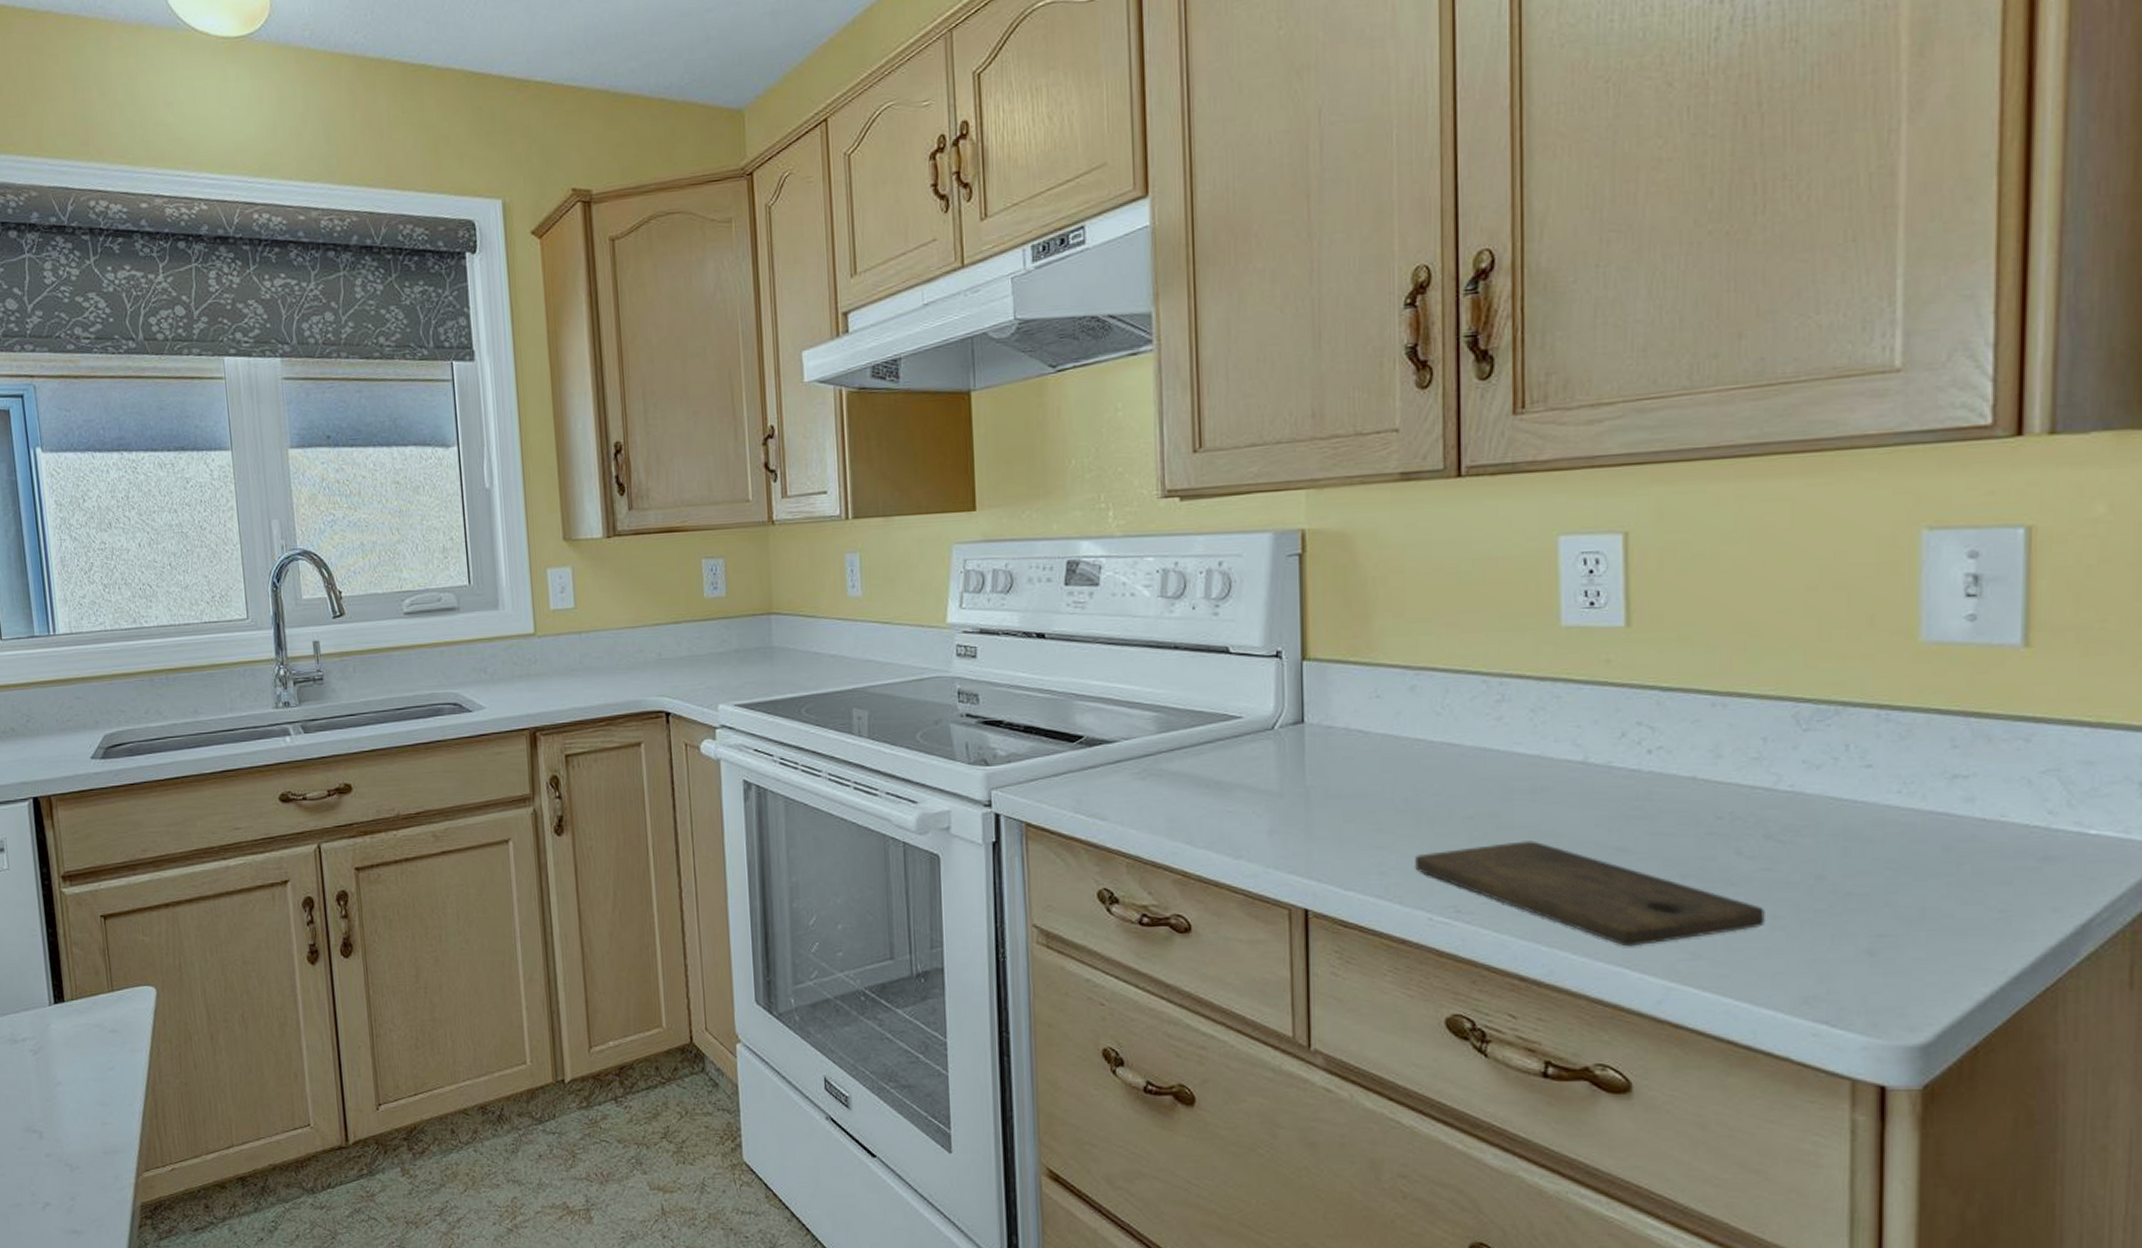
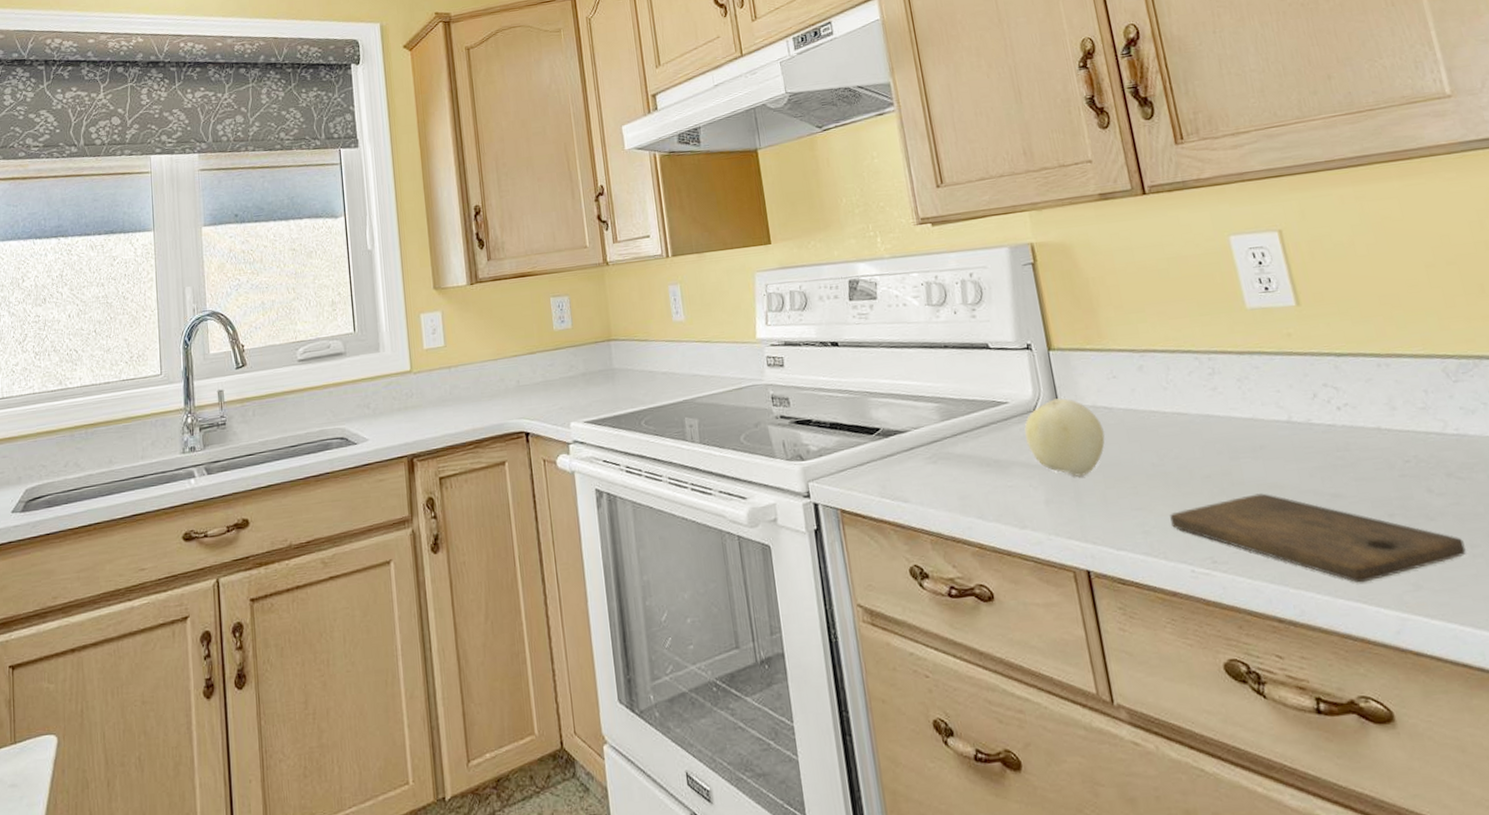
fruit: none [1256,716,1355,808] -> present [1024,398,1105,477]

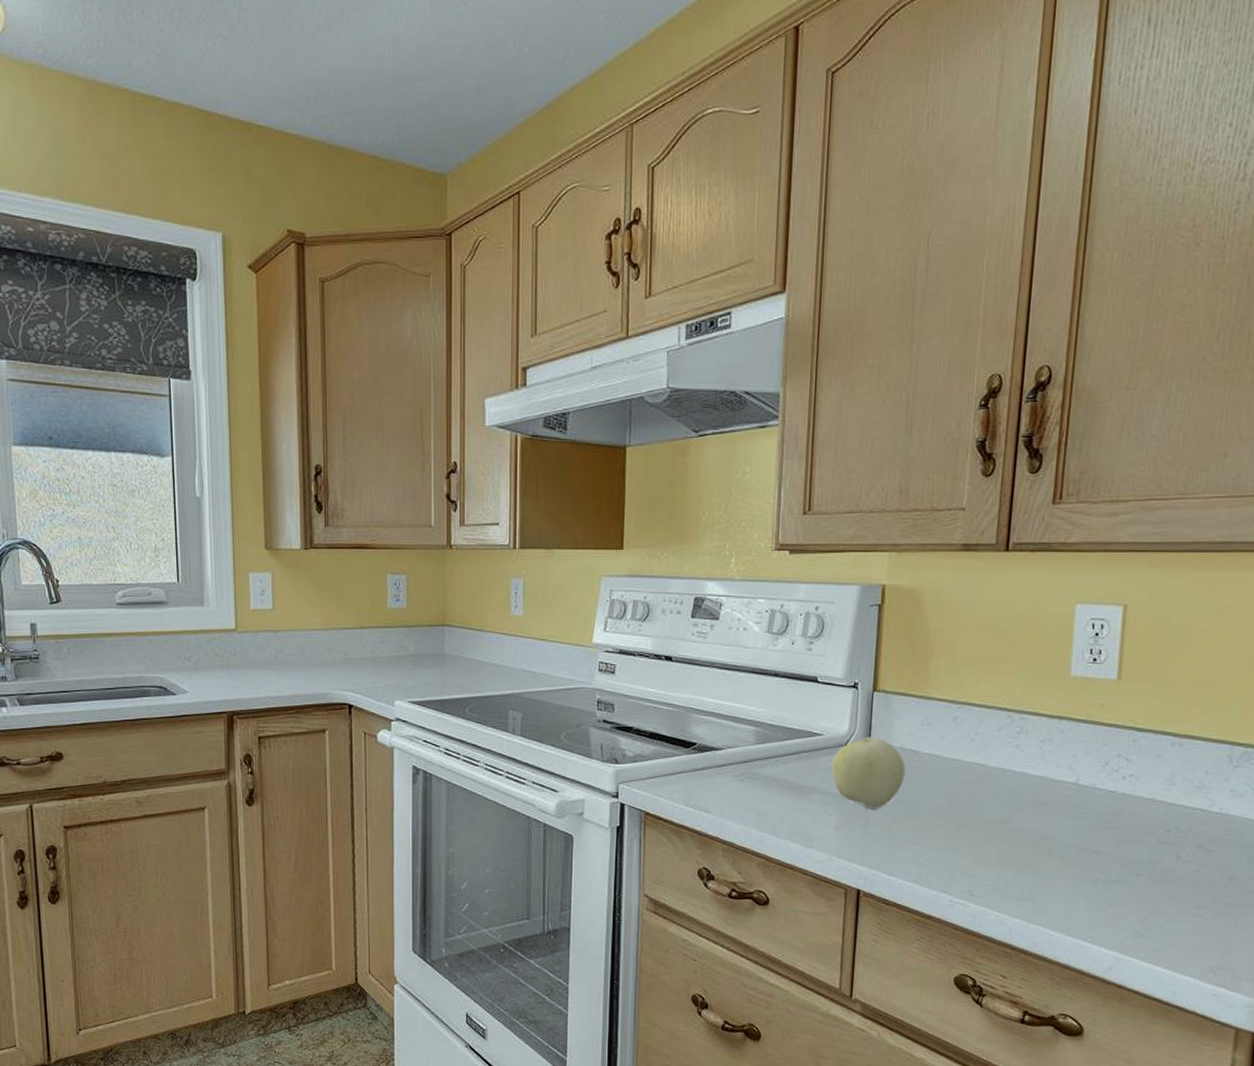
cutting board: present [1170,493,1467,583] -> none [943,842,1192,926]

